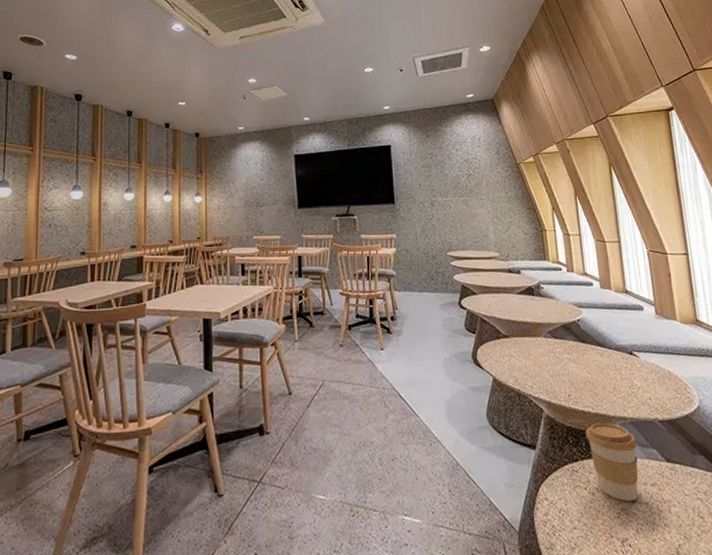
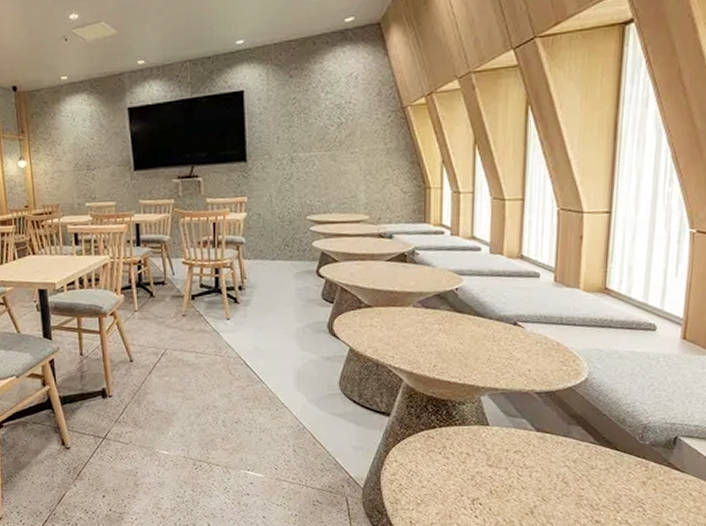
coffee cup: present [585,422,639,502] -> none [447,393,506,466]

